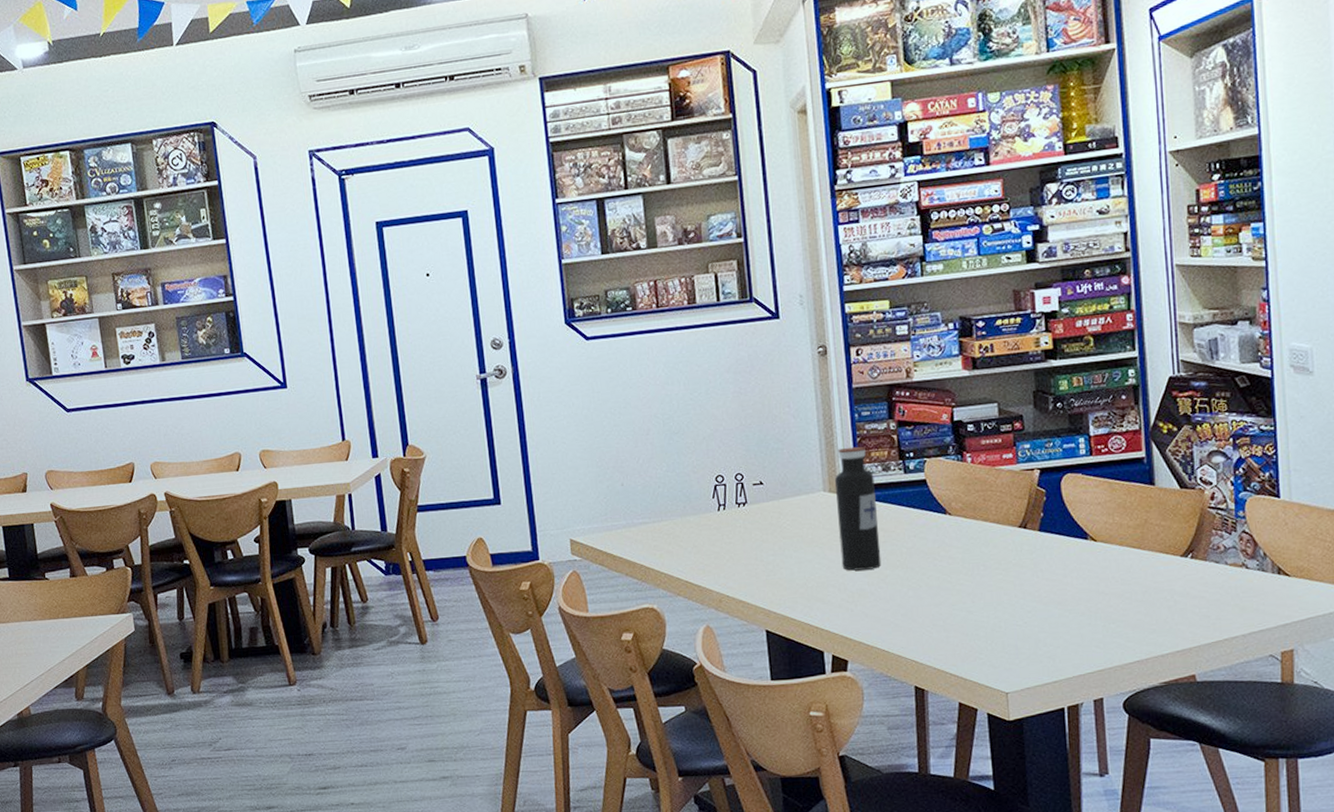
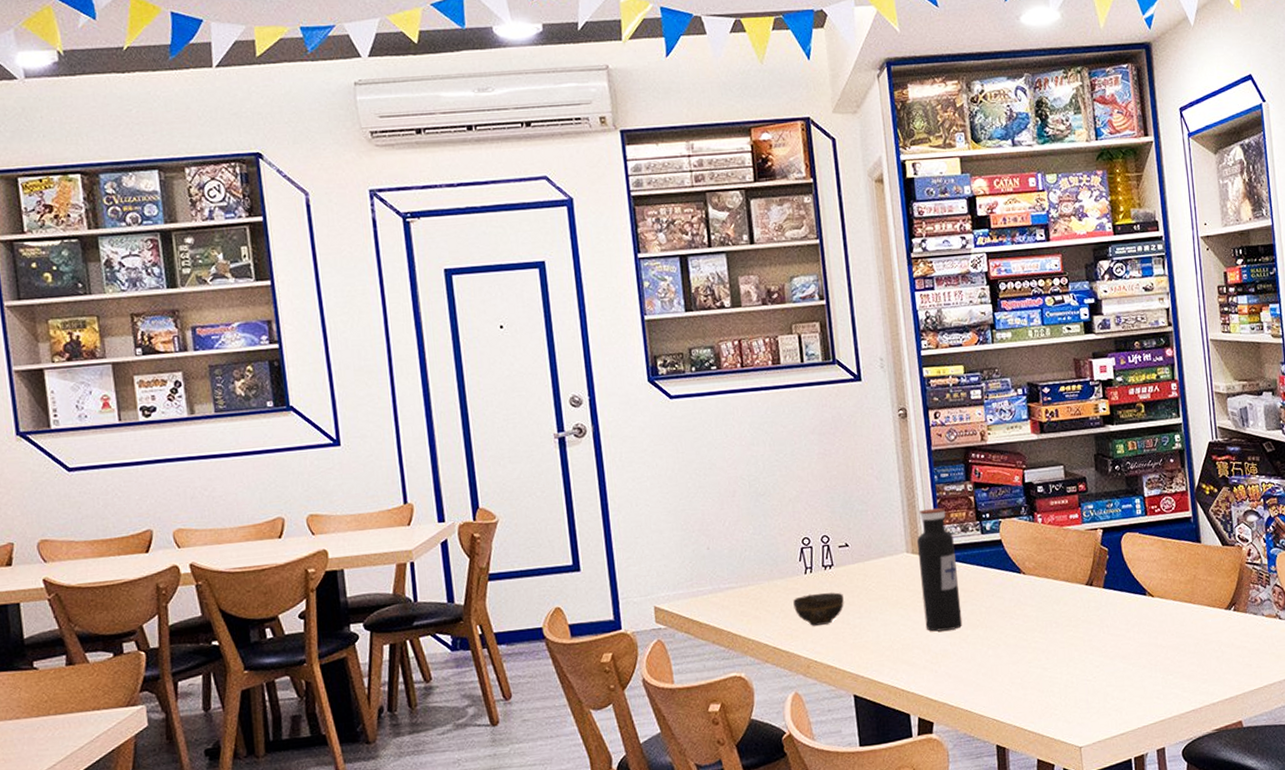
cup: none [706,529,758,562] -> present [793,592,844,626]

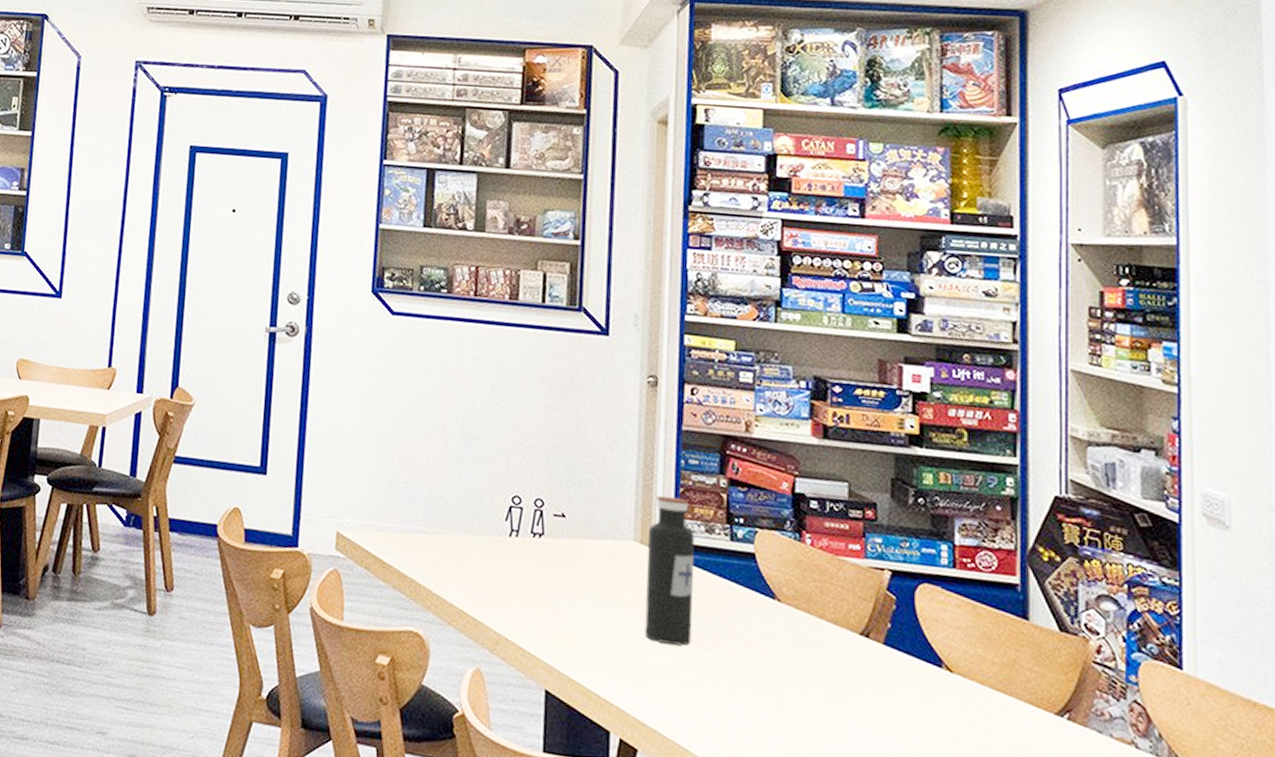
cup: present [793,592,844,626] -> none [491,560,551,600]

